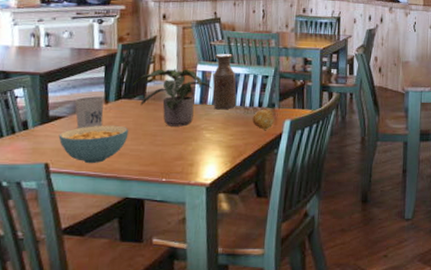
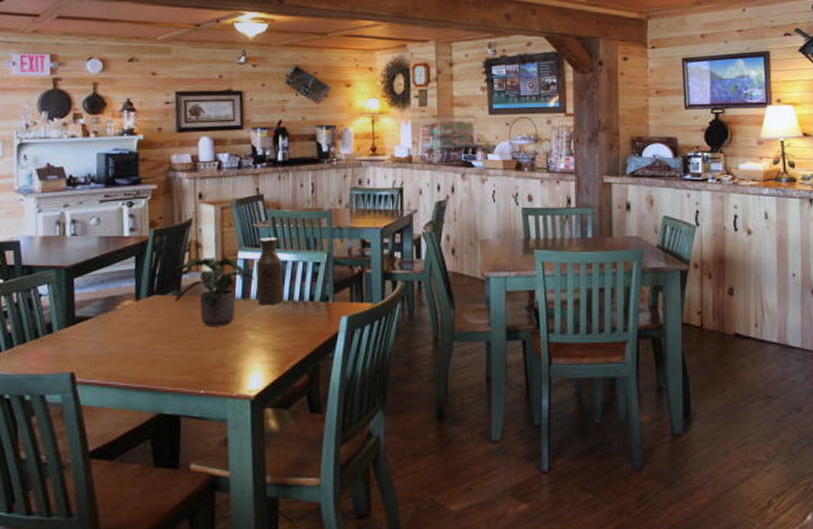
cereal bowl: present [58,125,129,164] -> none [85,326,162,373]
cup: present [75,96,104,129] -> none [103,292,135,332]
fruit: present [252,109,274,130] -> none [303,303,329,329]

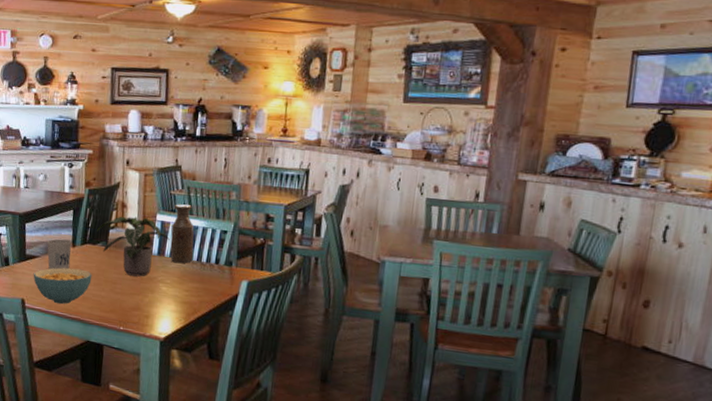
cereal bowl: none [85,326,162,373] -> present [33,267,92,304]
cup: none [103,292,135,332] -> present [47,239,72,270]

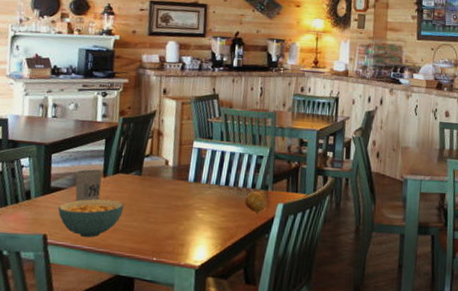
potted plant: present [97,216,170,277] -> none [130,144,206,205]
bottle: present [170,204,195,264] -> none [207,131,231,190]
fruit: none [208,266,231,289] -> present [245,190,267,213]

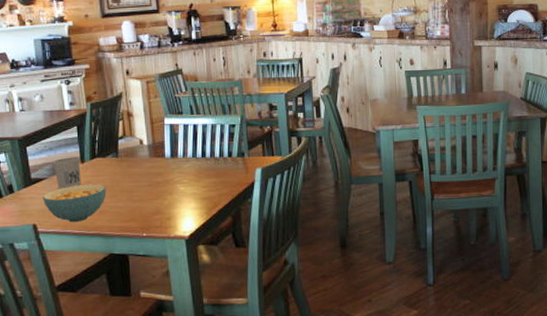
fruit: present [245,190,267,213] -> none [224,158,245,180]

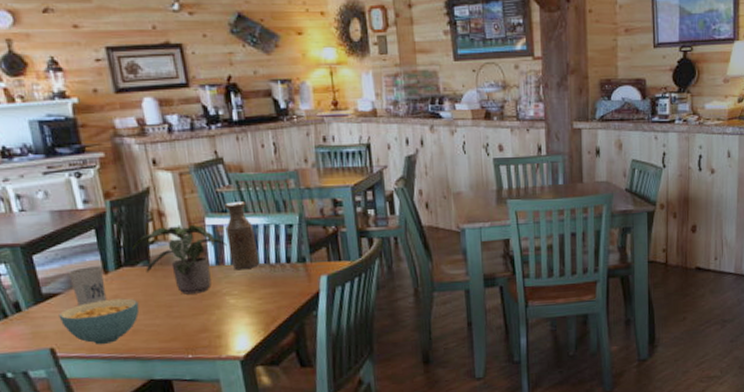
potted plant: none [105,123,181,182] -> present [132,224,227,295]
bottle: none [180,105,207,162] -> present [225,202,260,270]

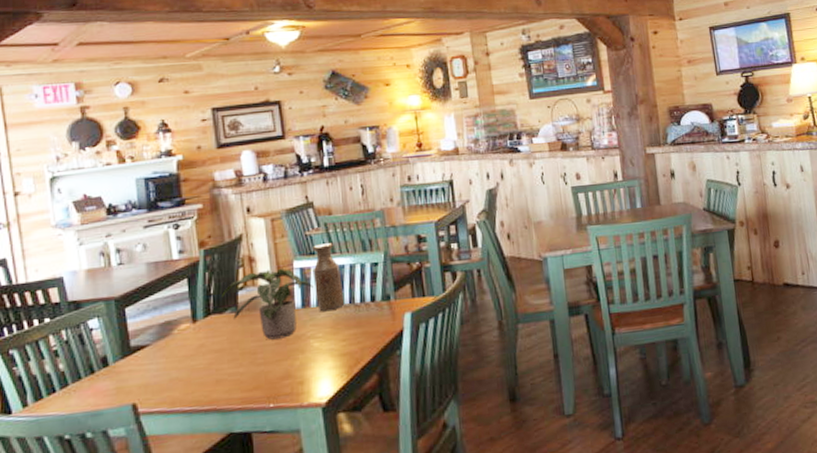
cereal bowl: present [58,298,140,345] -> none [144,347,224,398]
cup: present [69,266,107,306] -> none [158,315,193,358]

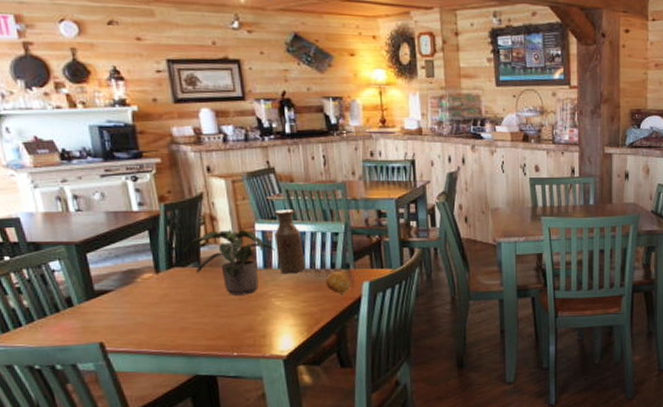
fruit: none [366,302,392,329] -> present [326,270,351,294]

